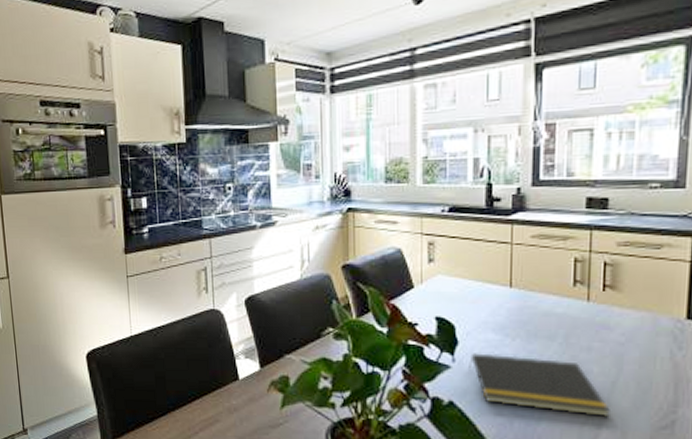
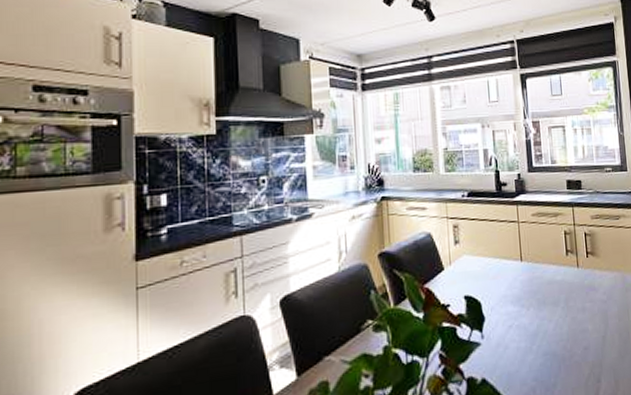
notepad: present [469,353,610,417] -> none [495,323,605,374]

